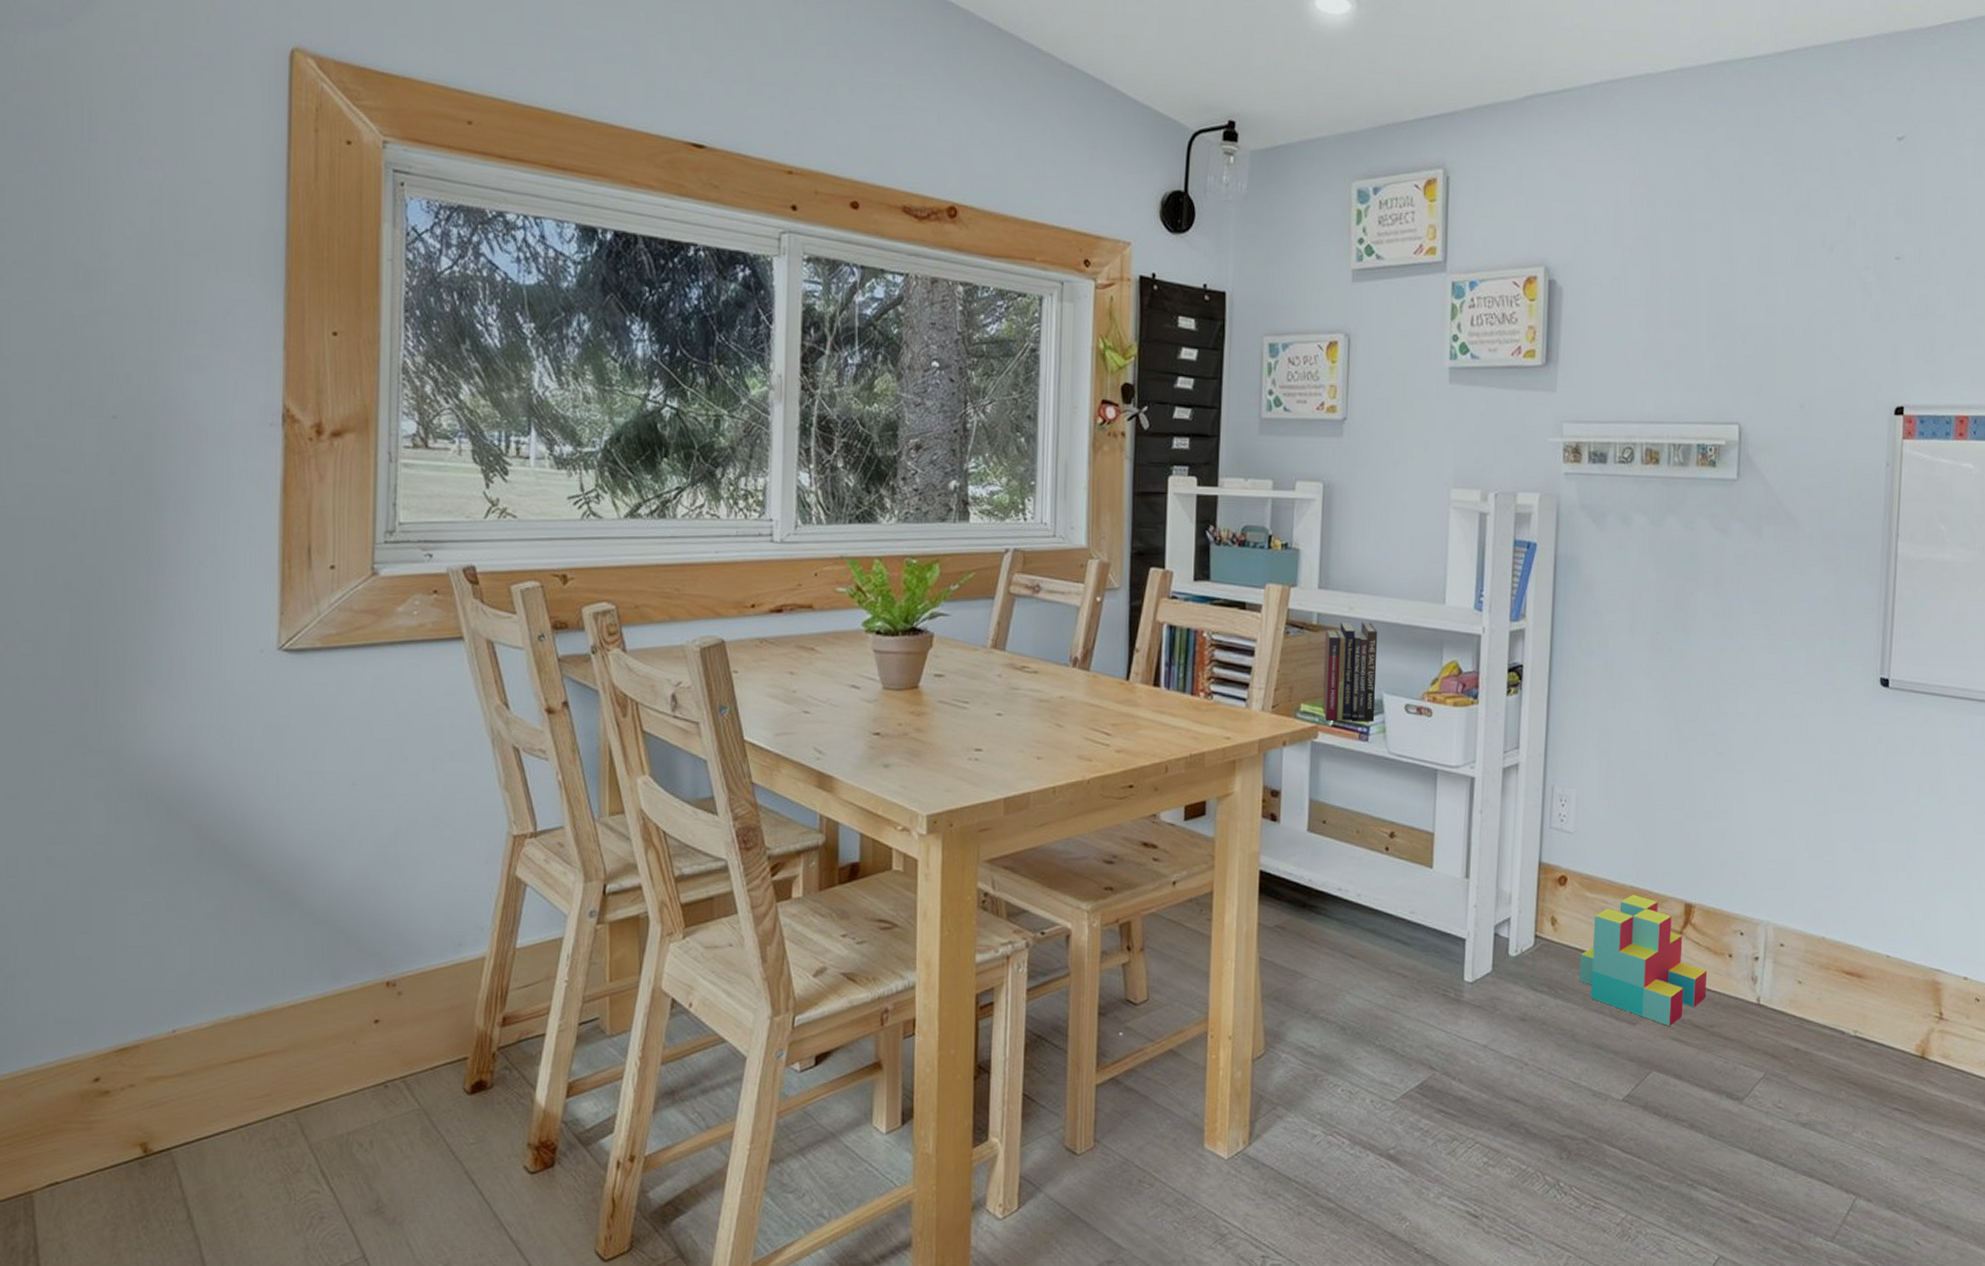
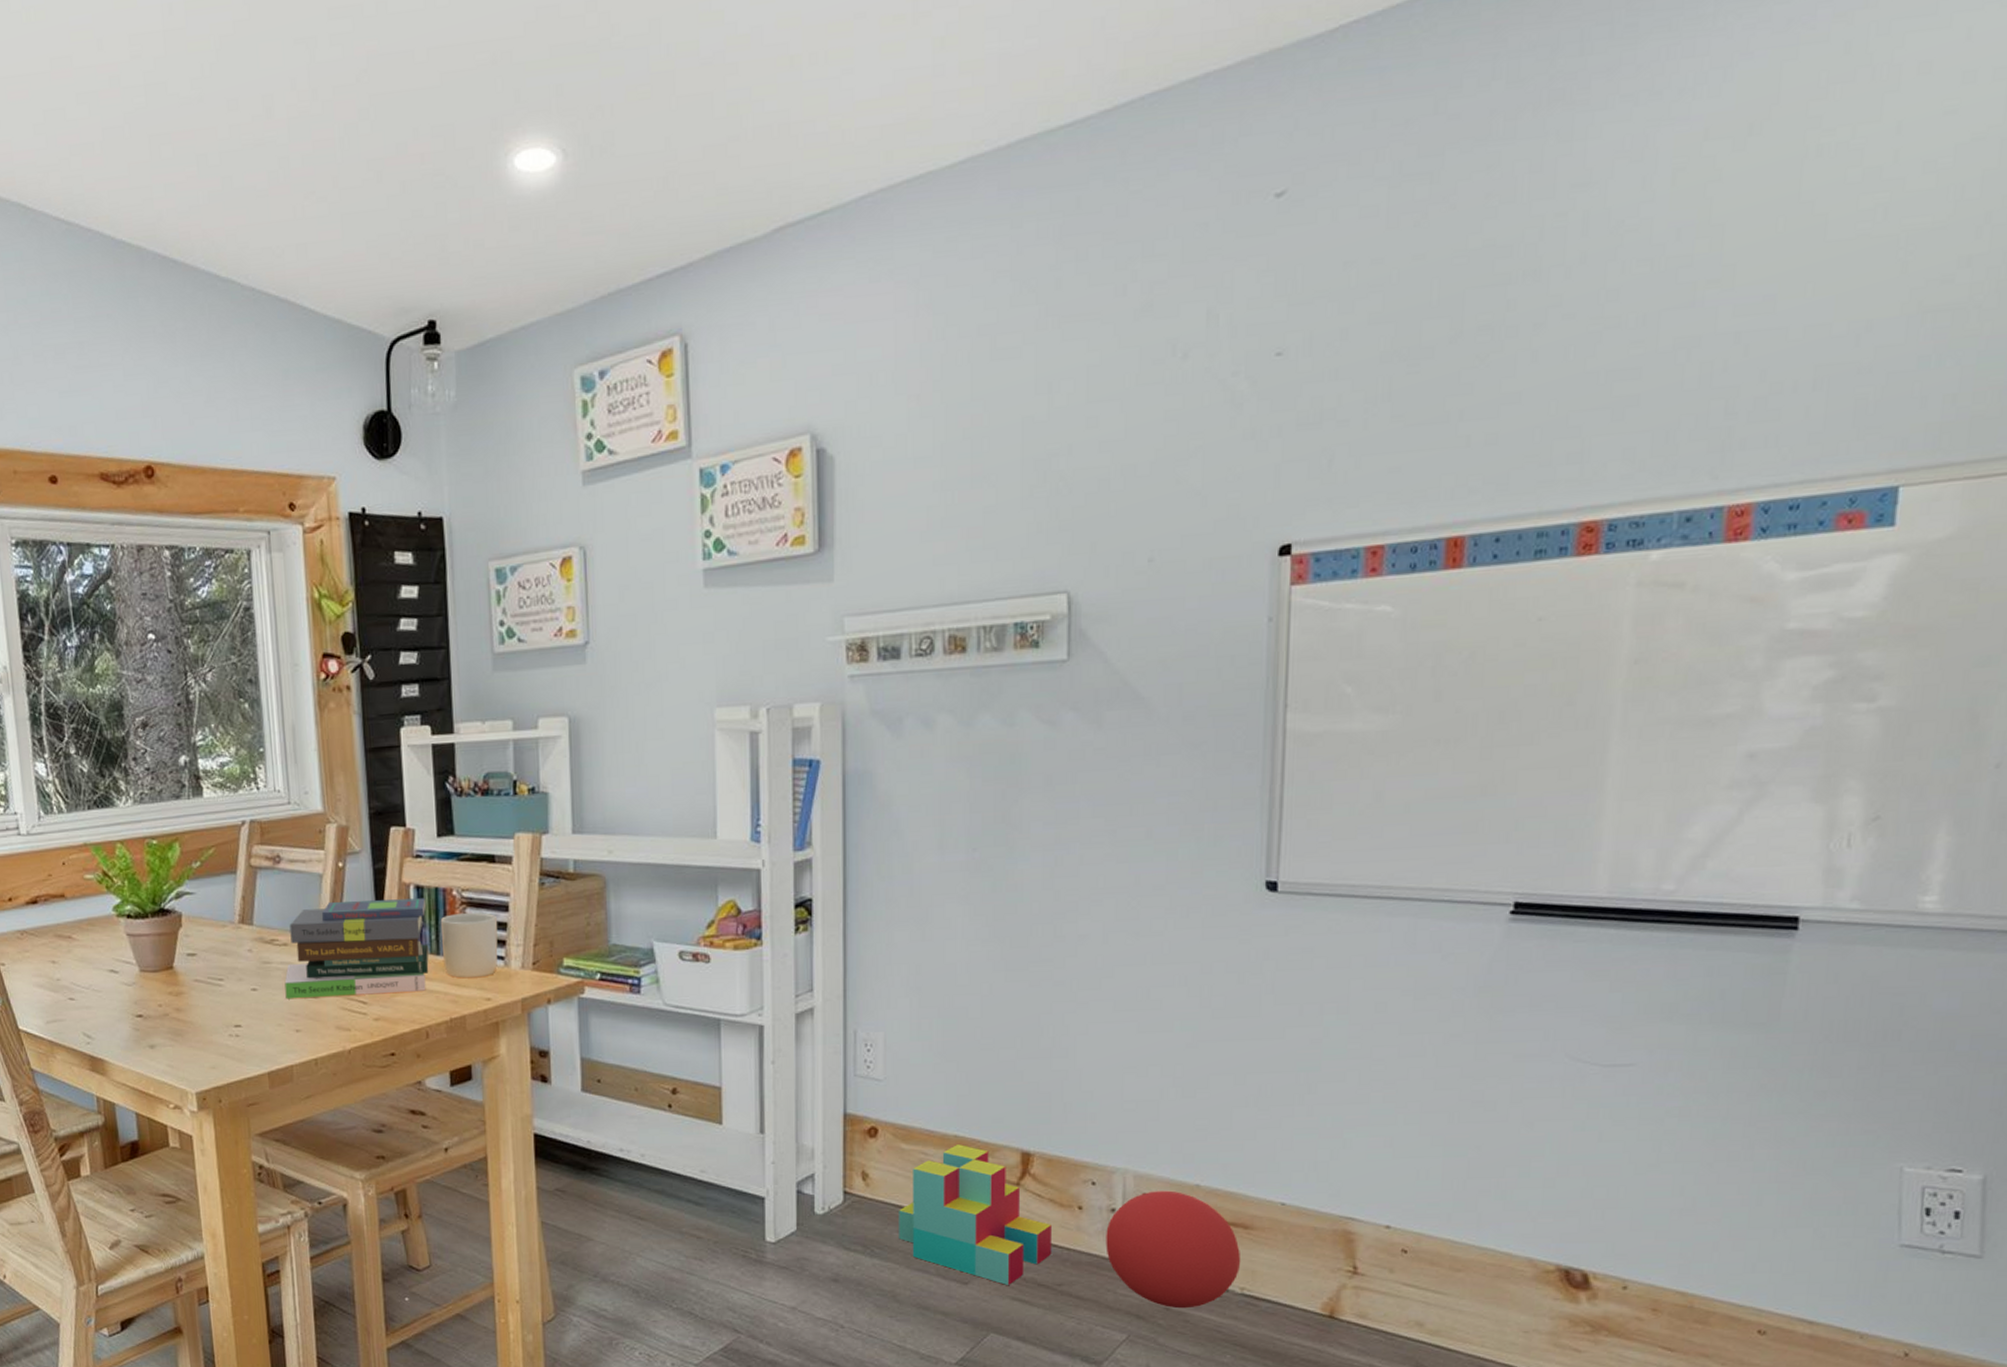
books: none [1030,634,1177,727] -> present [284,898,430,999]
mug: none [1188,655,1244,717] -> present [440,913,498,979]
books: present [1322,621,1378,722] -> none [583,865,646,975]
ball: none [1749,942,1855,1049] -> present [1106,1190,1240,1309]

